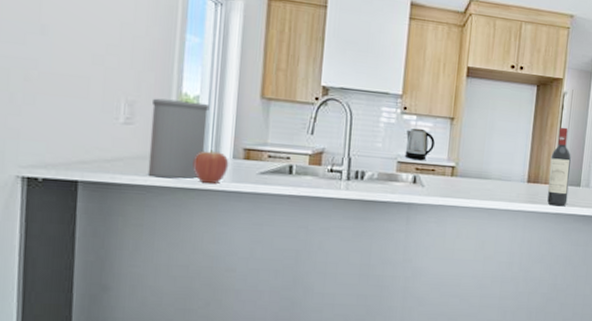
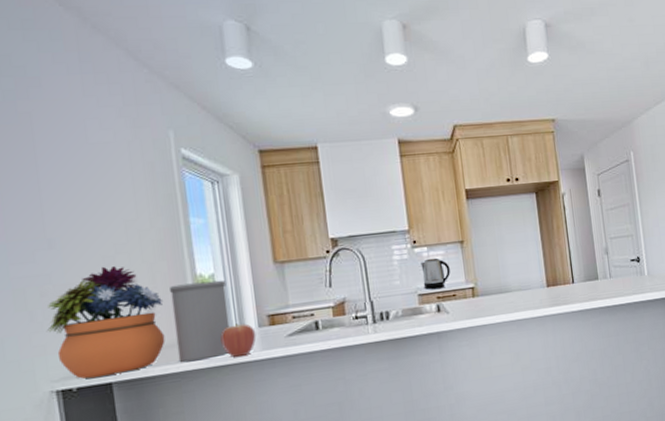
flower arrangement: none [25,63,144,174] -> present [47,266,165,379]
wine bottle: present [546,127,572,207] -> none [563,226,590,304]

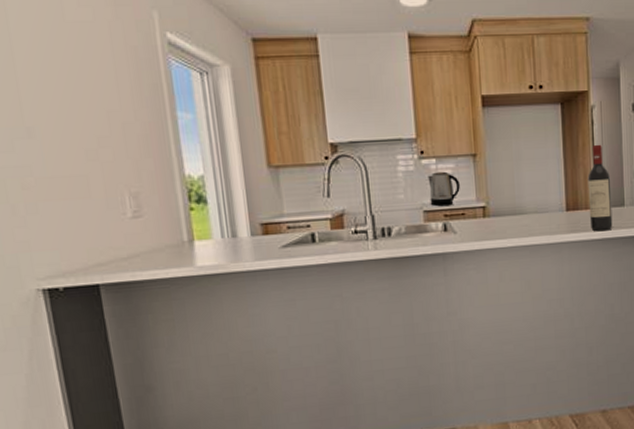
flower arrangement: present [47,266,165,379] -> none [30,160,153,279]
canister: present [170,280,230,362] -> none [157,182,221,268]
fruit: present [220,323,257,357] -> none [211,230,249,266]
wine bottle: none [563,226,590,304] -> present [587,144,613,231]

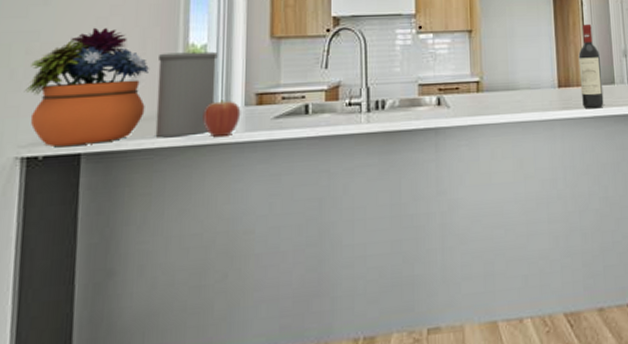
flower arrangement: none [30,160,153,279] -> present [25,27,150,148]
canister: none [157,182,221,268] -> present [155,51,218,138]
fruit: none [211,230,249,266] -> present [203,100,241,137]
kettle: present [428,171,460,207] -> none [425,46,455,81]

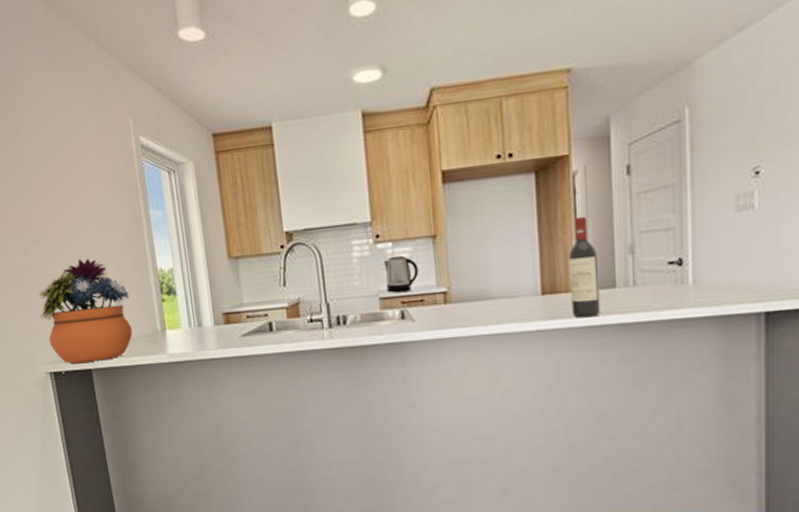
canister: present [155,51,218,138] -> none [135,275,188,355]
fruit: present [203,100,241,137] -> none [180,320,213,354]
kettle: none [425,46,455,81] -> present [384,255,419,294]

